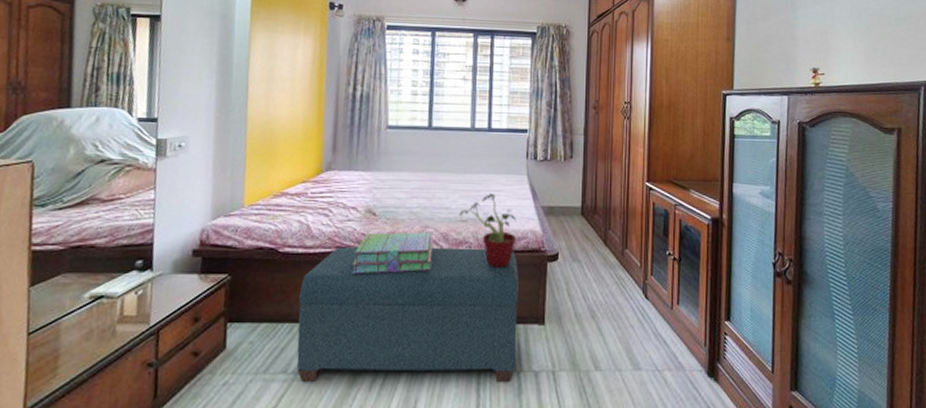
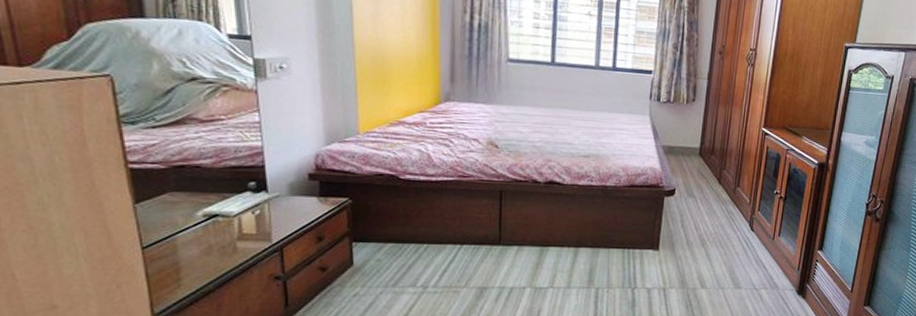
bench: present [296,247,519,383] -> none [423,176,637,298]
stack of books: present [352,232,433,274] -> none [475,164,556,202]
potted plant: present [459,193,516,268] -> none [581,131,637,200]

